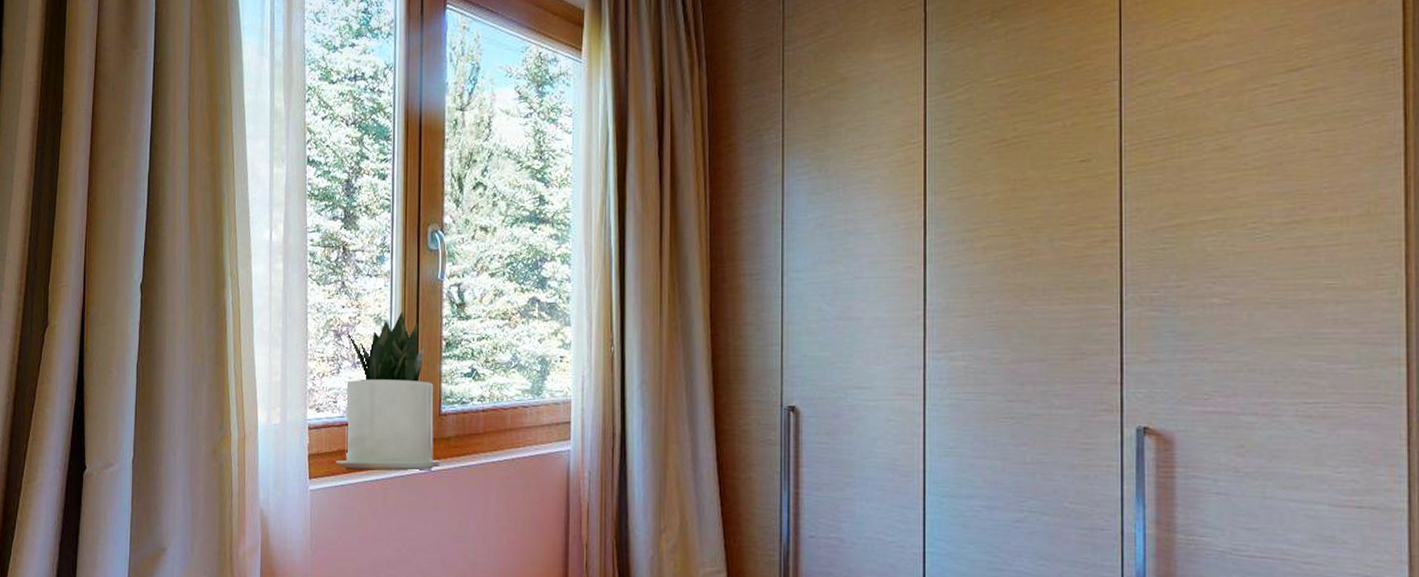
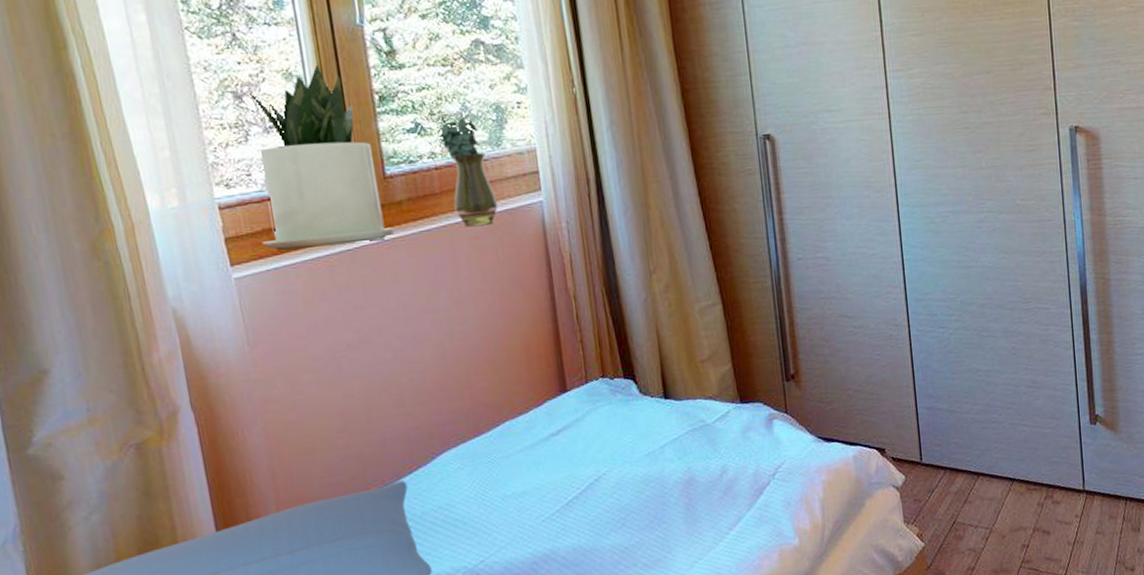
vase: none [486,364,531,467] -> present [435,114,498,228]

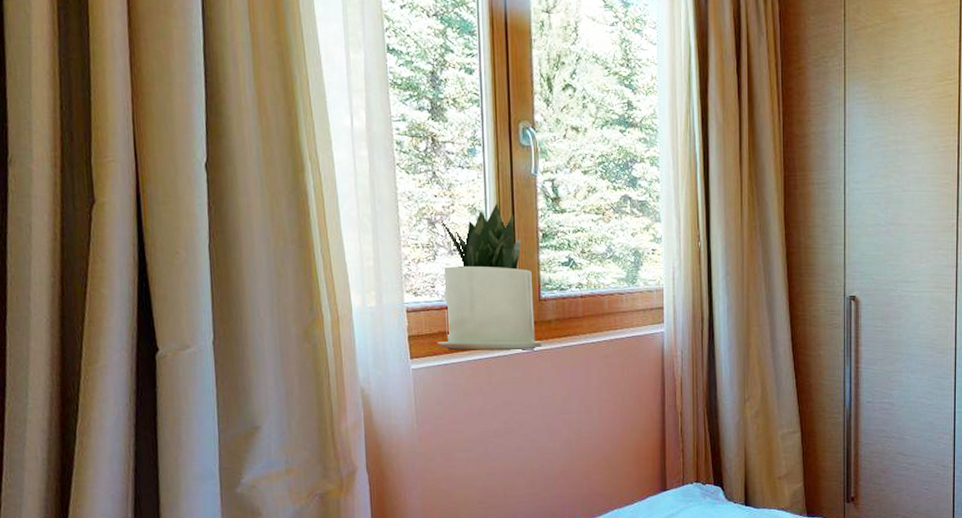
vase: present [435,114,498,228] -> none [583,255,628,347]

